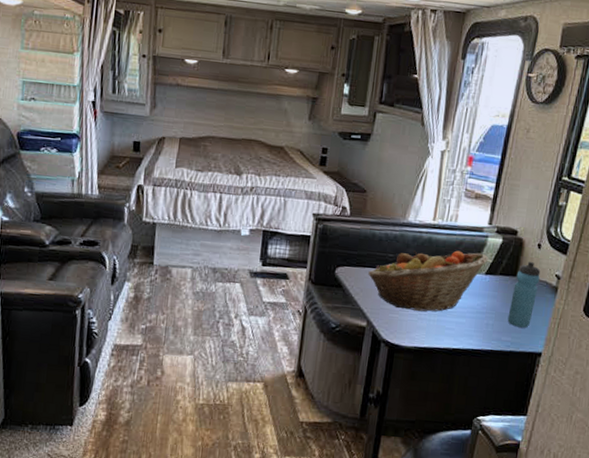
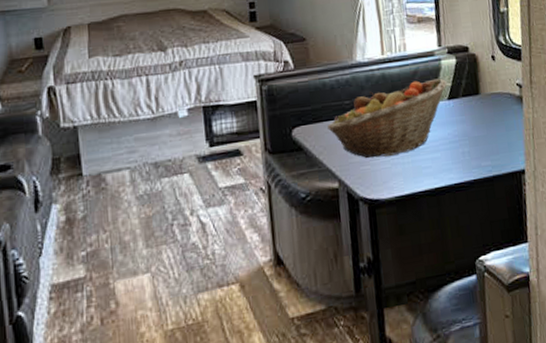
water bottle: present [507,262,541,328] -> none [478,76,506,149]

